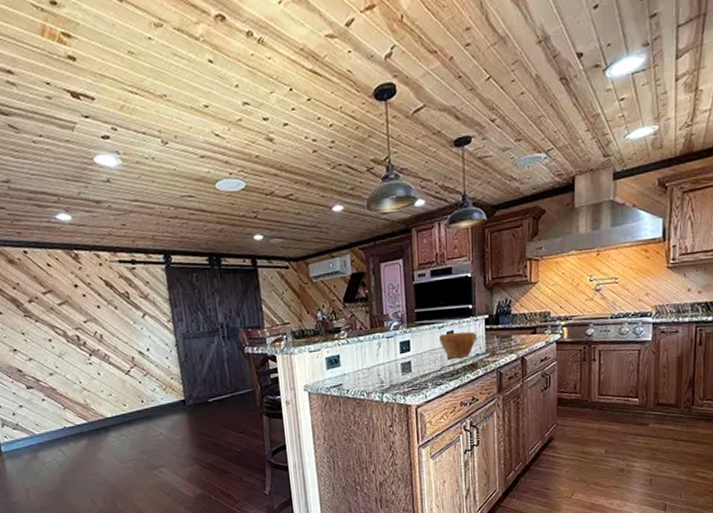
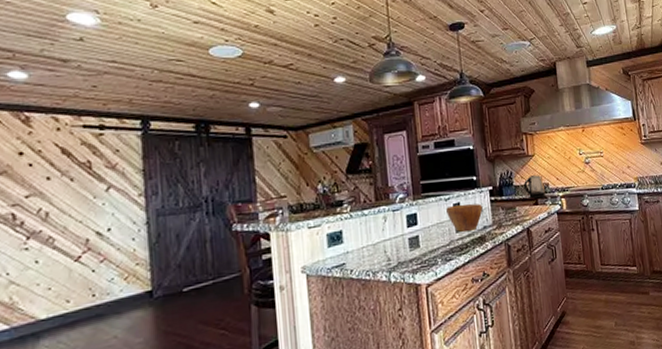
kettle: none [522,302,545,328] -> present [523,174,545,199]

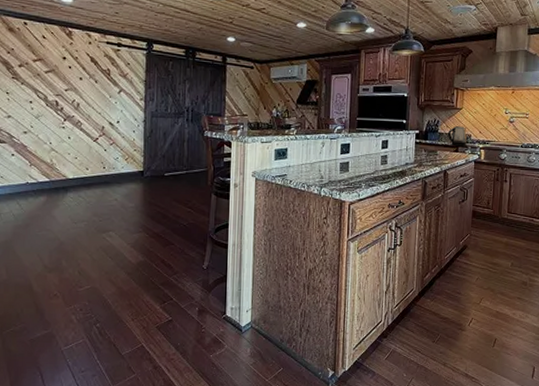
bowl: present [446,203,483,233] -> none [375,141,408,166]

